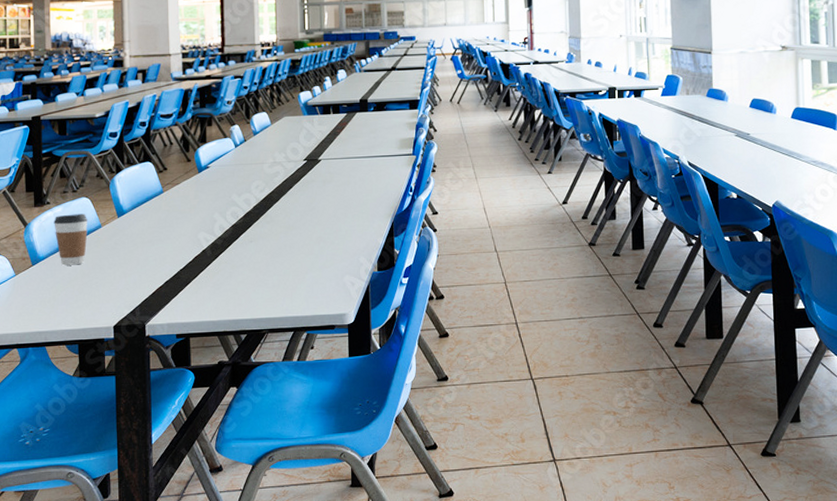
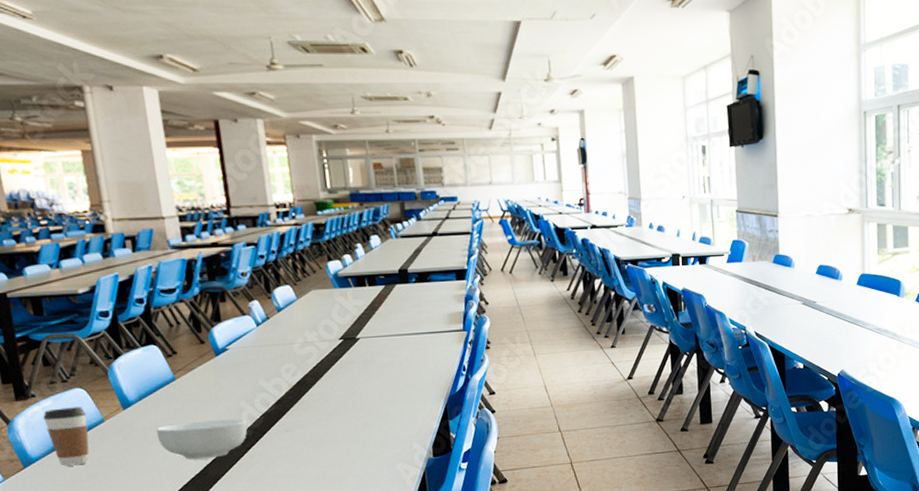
cereal bowl: none [142,229,218,265] -> present [156,418,248,460]

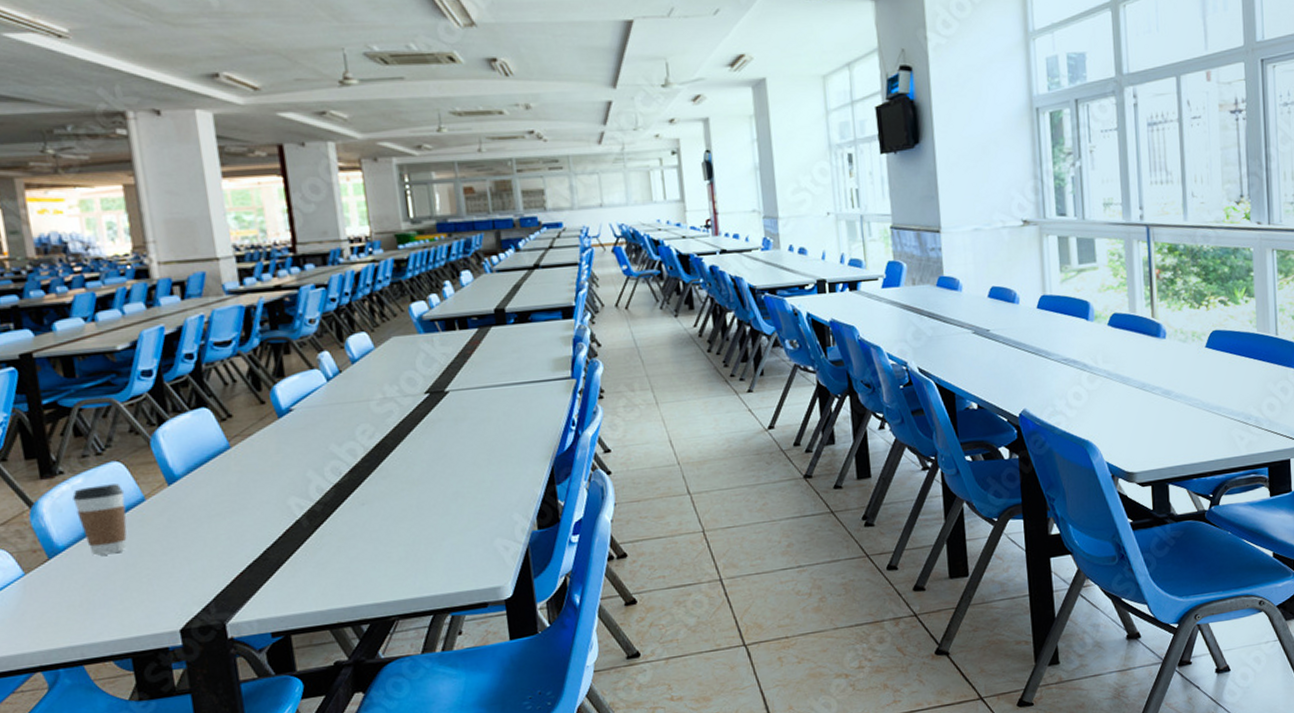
cereal bowl: present [156,418,248,460] -> none [206,491,316,543]

